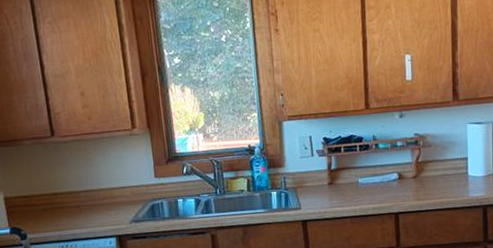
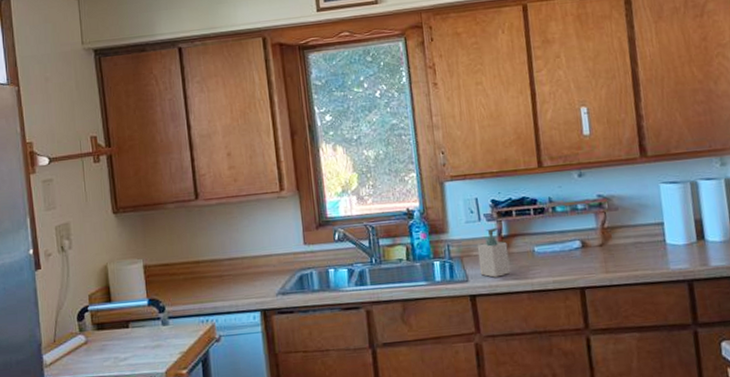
soap bottle: none [309,162,338,205] -> present [477,227,511,278]

